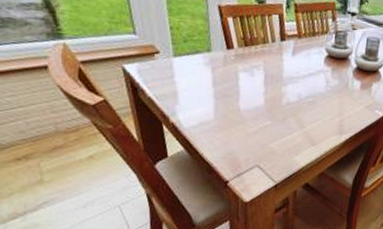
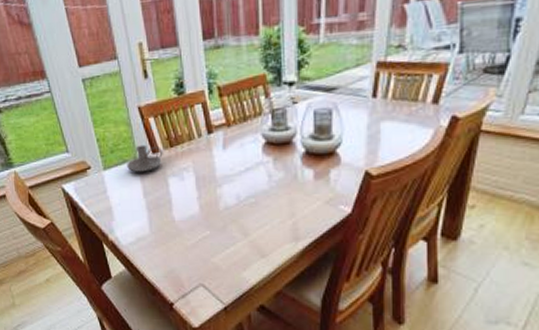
candle holder: none [199,39,237,64] -> present [127,144,163,172]

